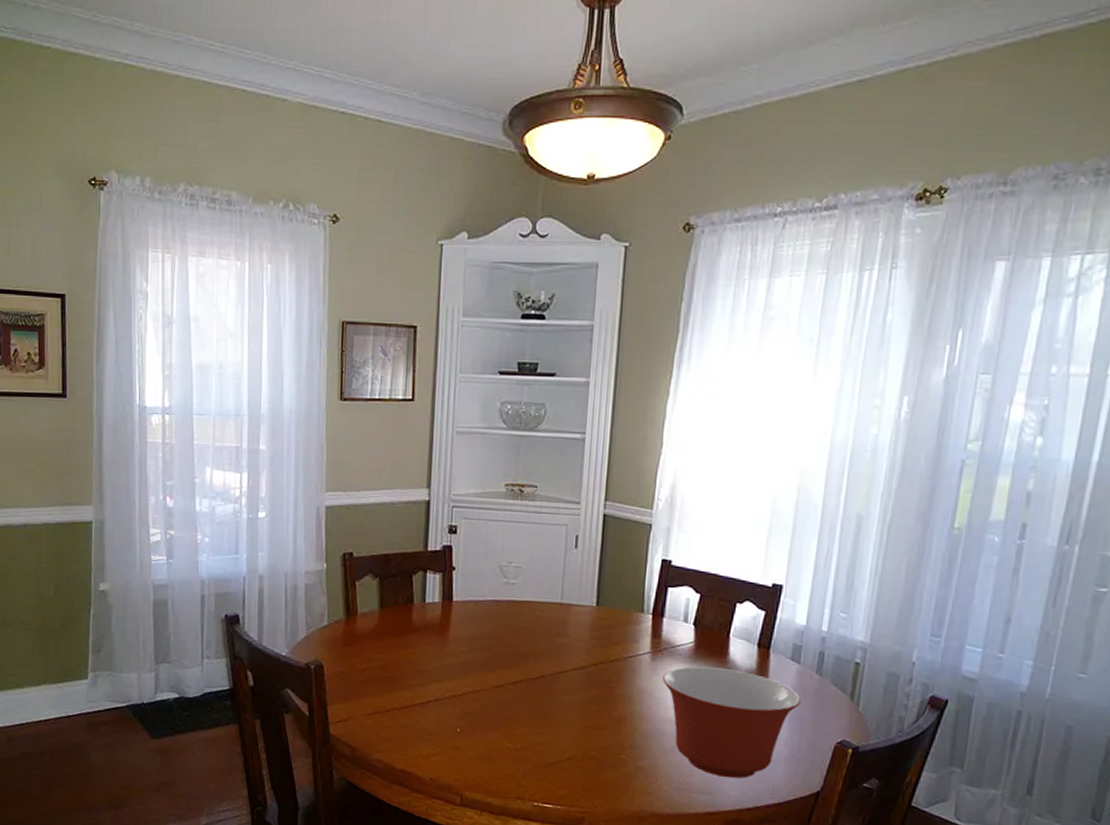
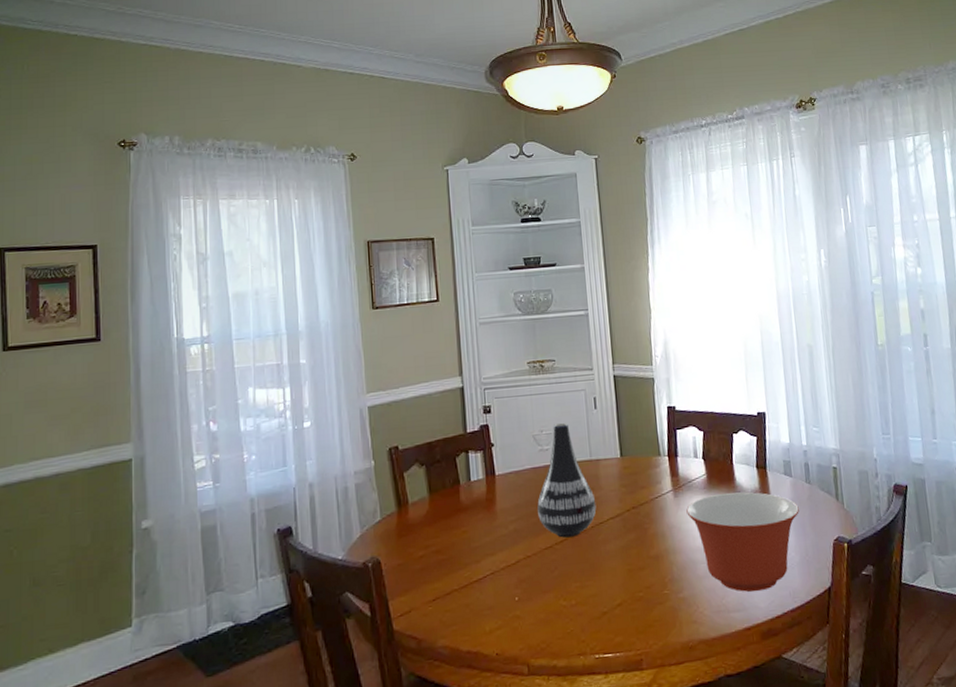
vase: none [493,557,560,681] -> present [537,422,597,538]

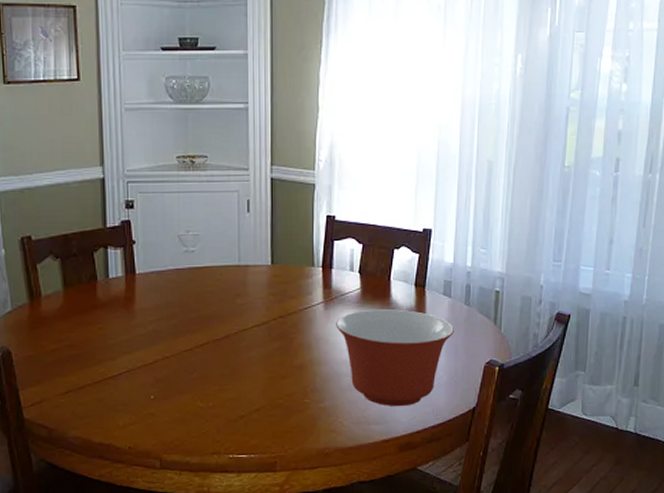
vase: present [537,422,597,538] -> none [179,224,241,342]

